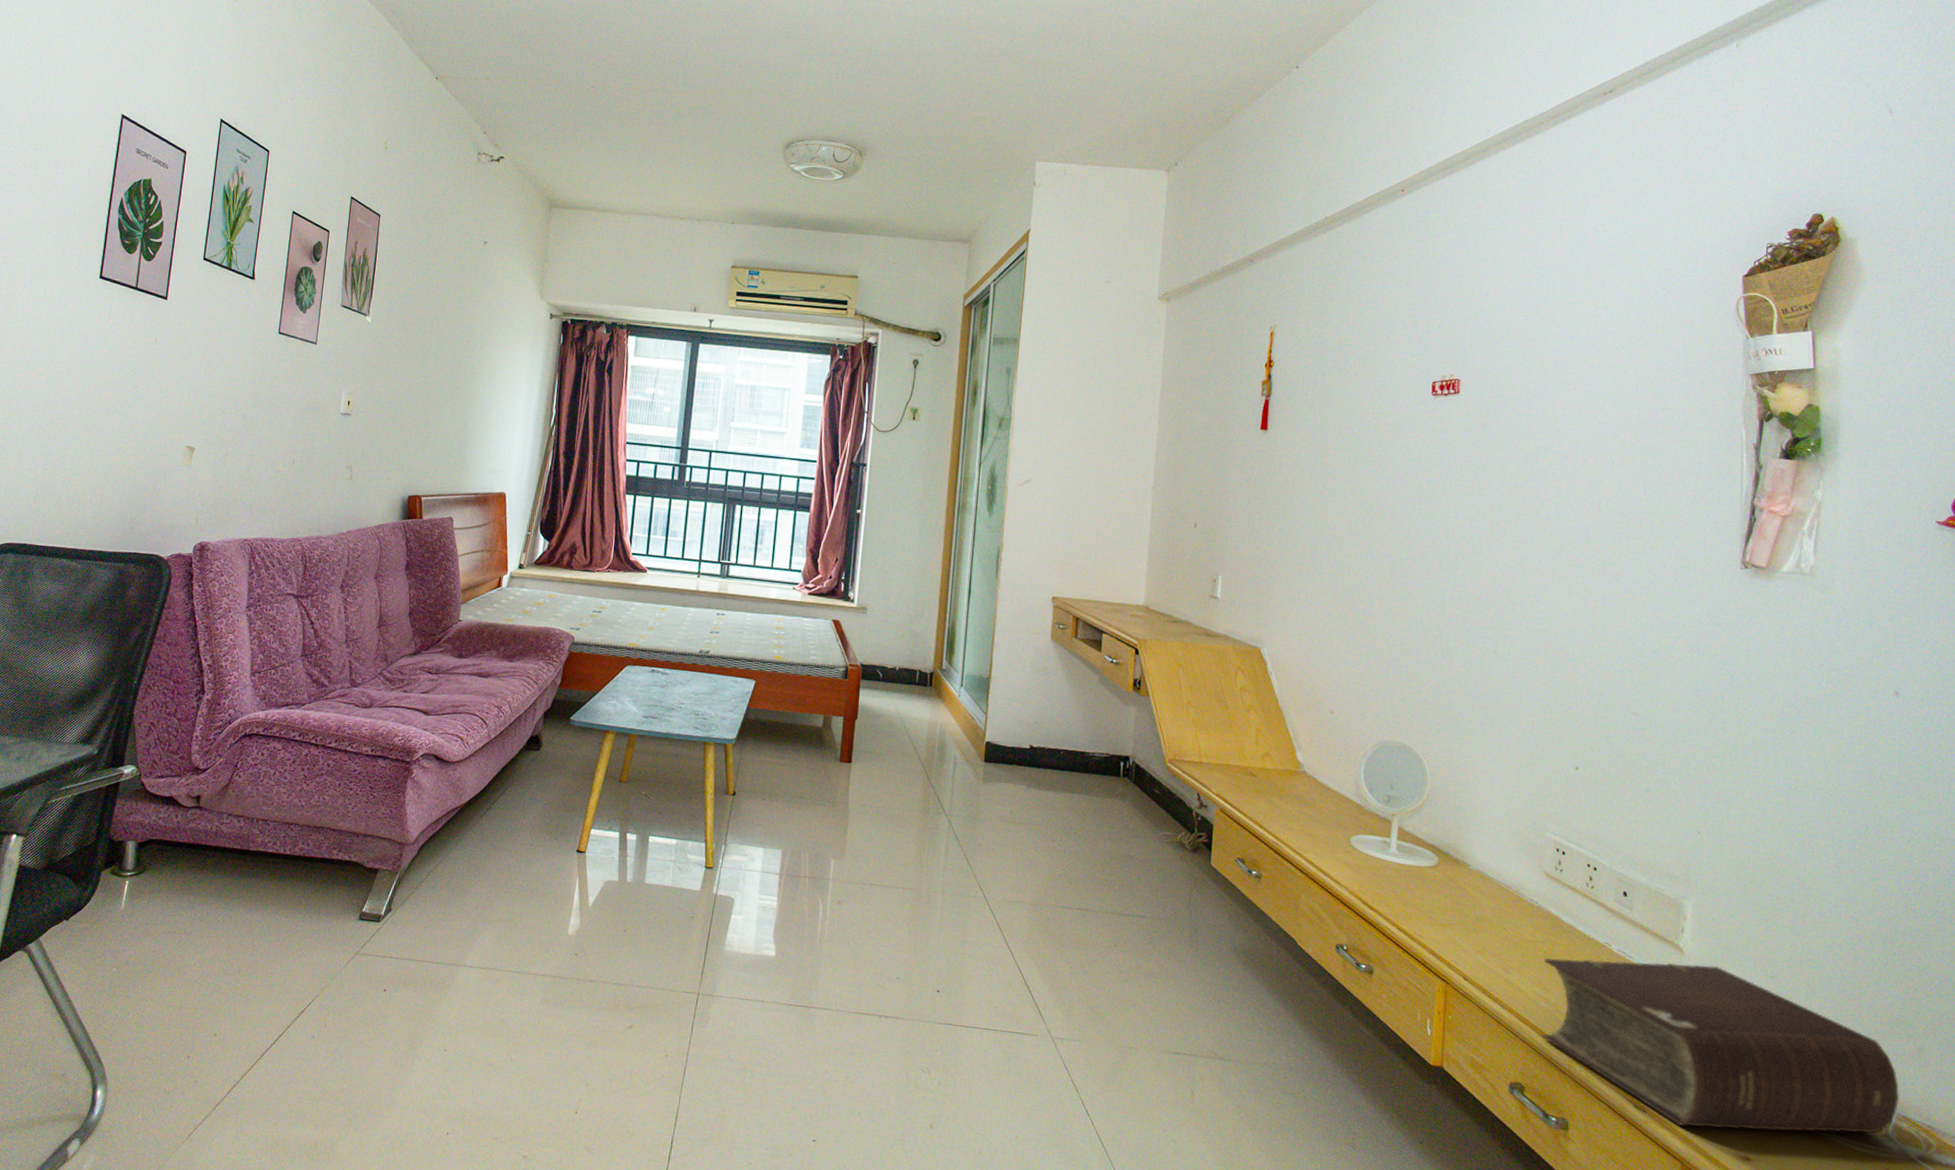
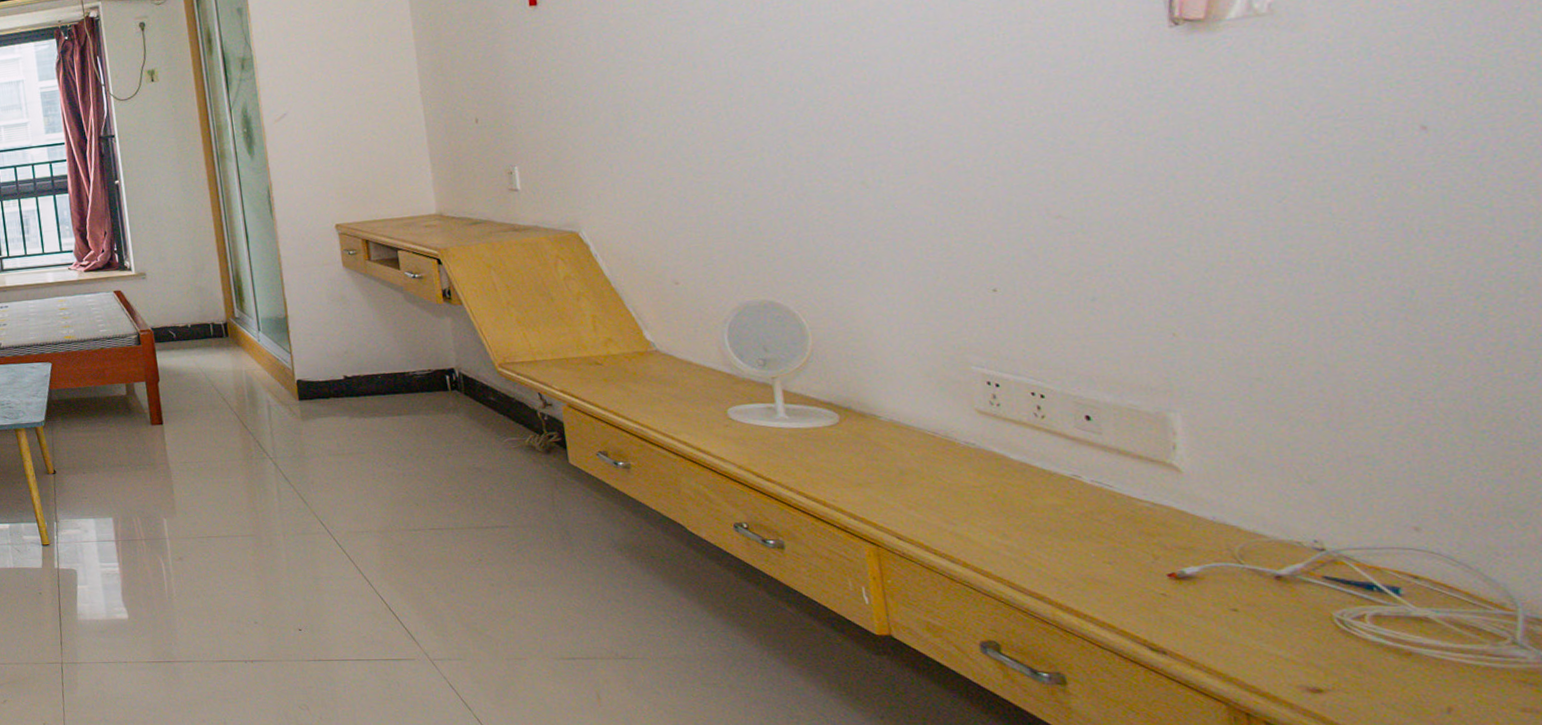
bible: present [1542,958,1900,1134] -> none [997,479,1526,665]

